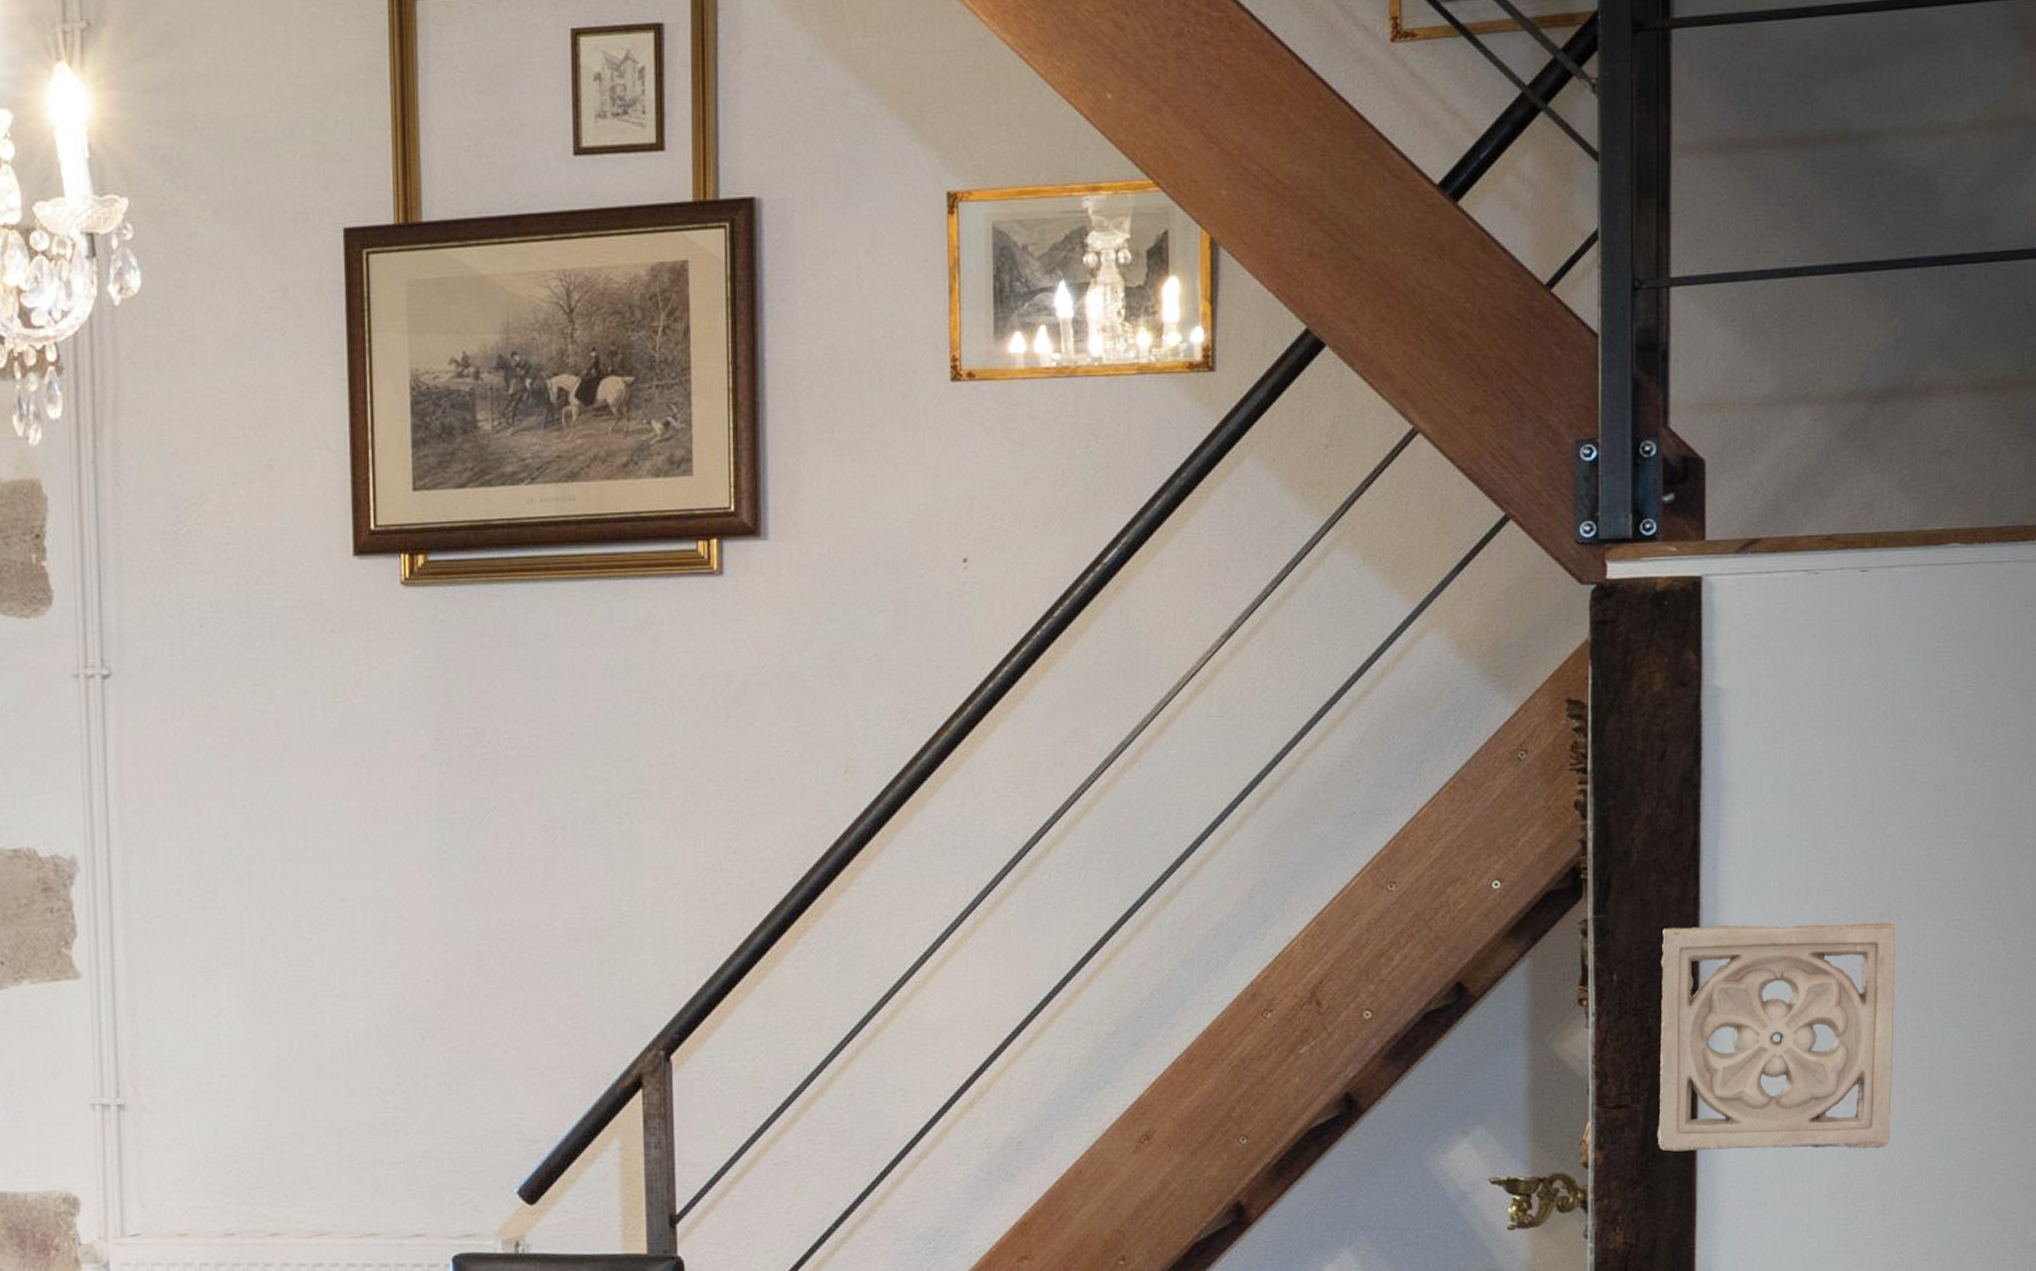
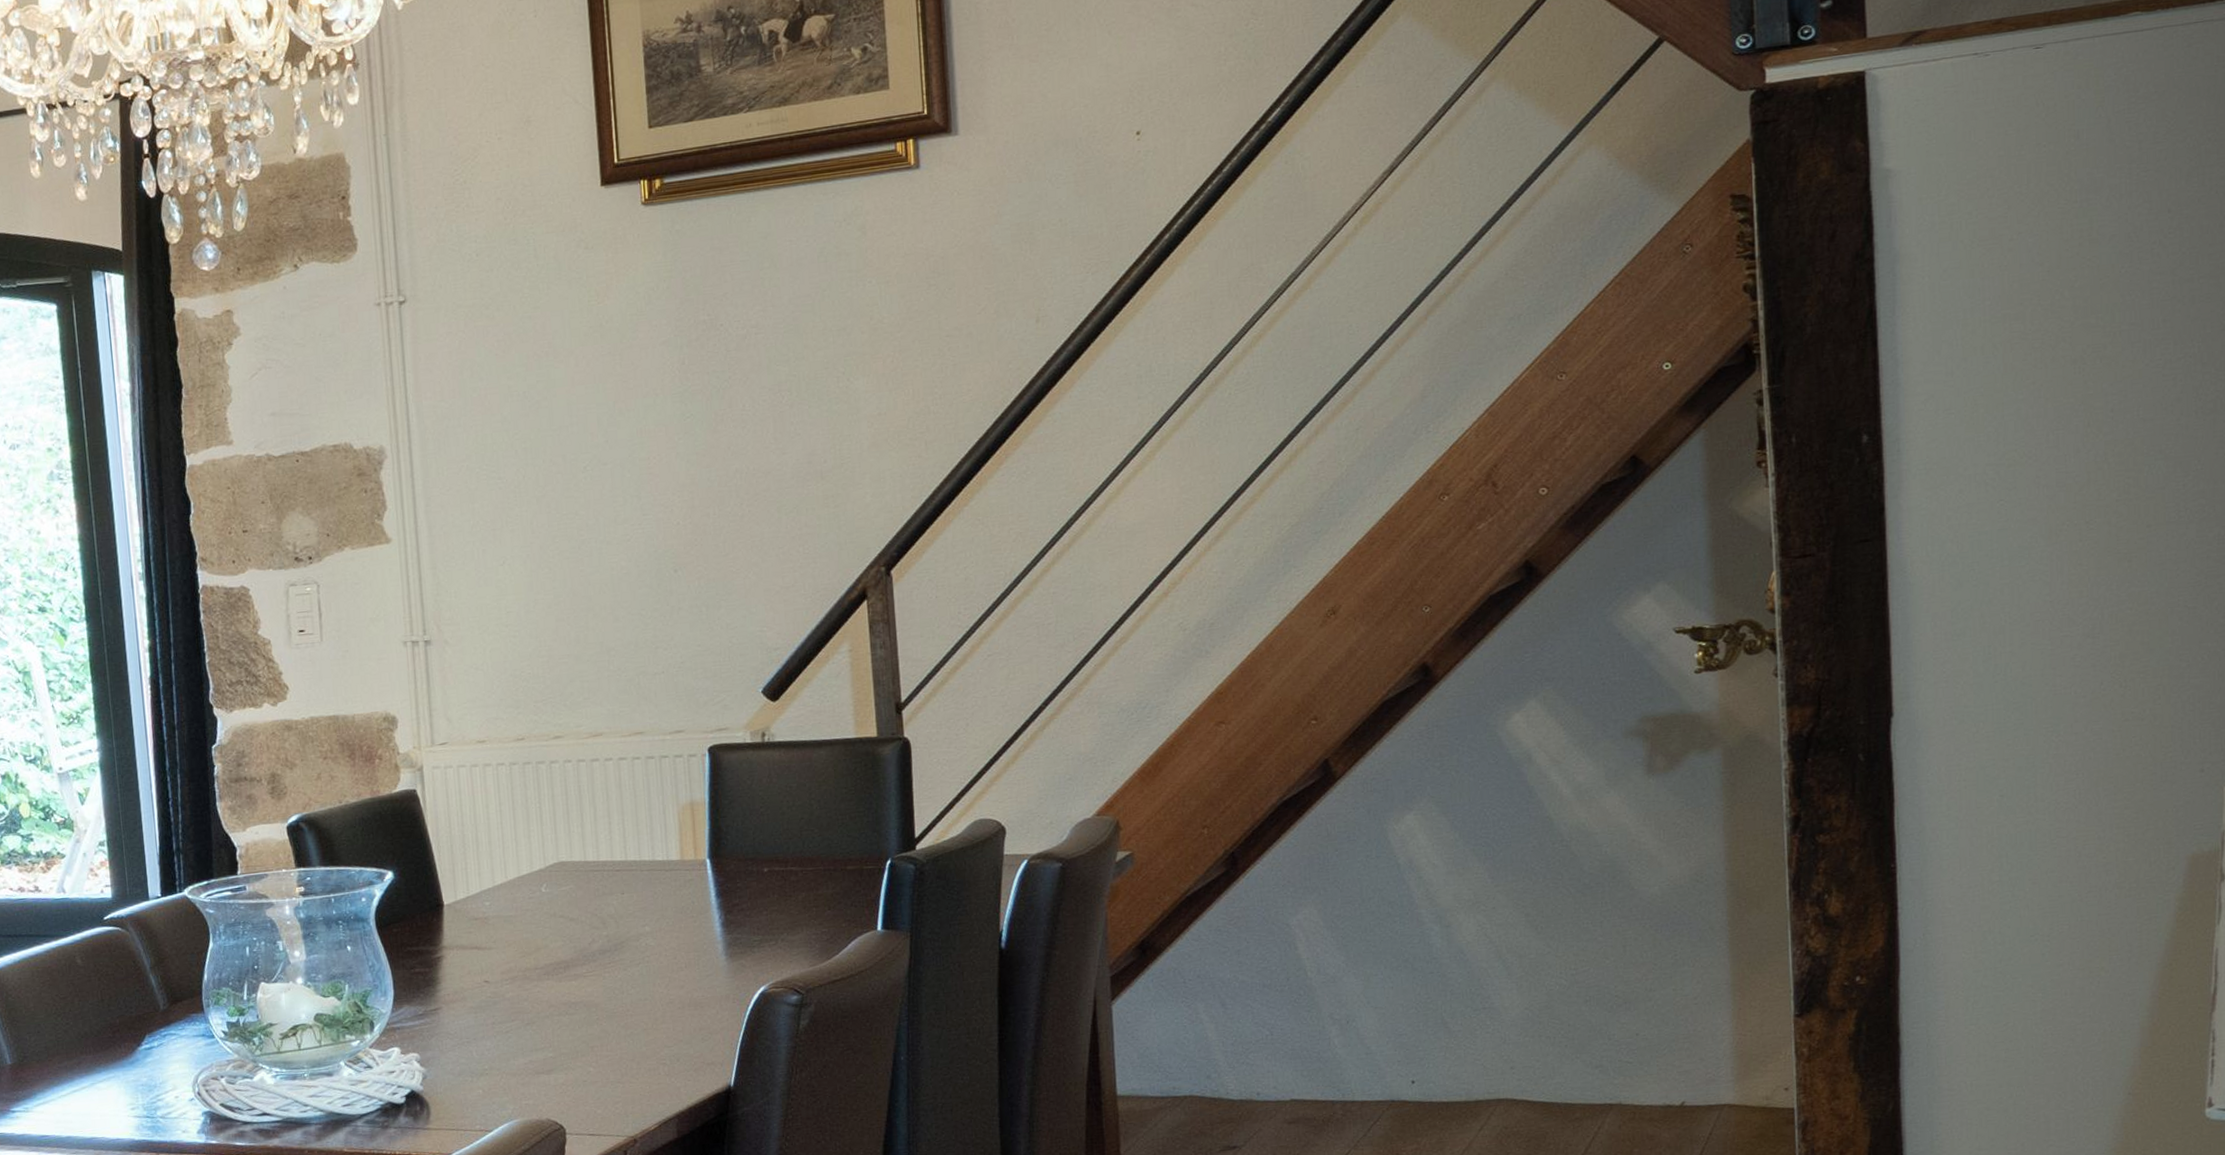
wall ornament: present [1657,922,1897,1152] -> none [1841,367,2097,594]

